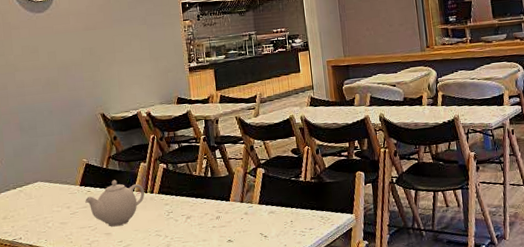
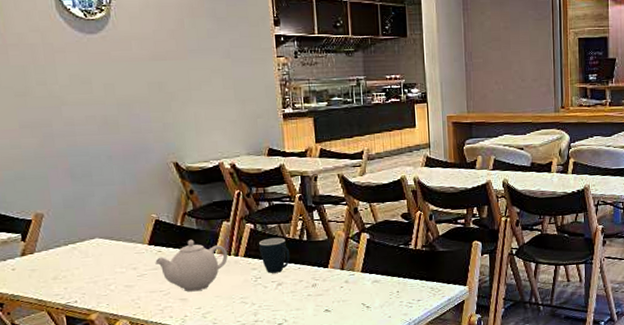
mug: none [171,175,197,208] -> present [259,237,291,273]

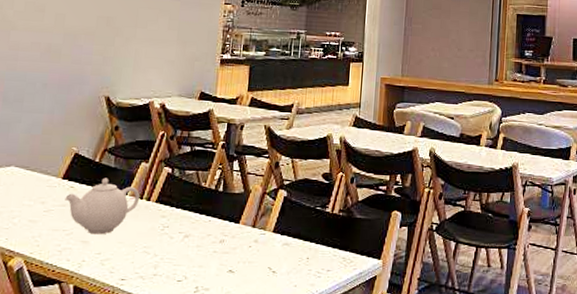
mug: present [259,237,291,273] -> none [172,185,203,223]

